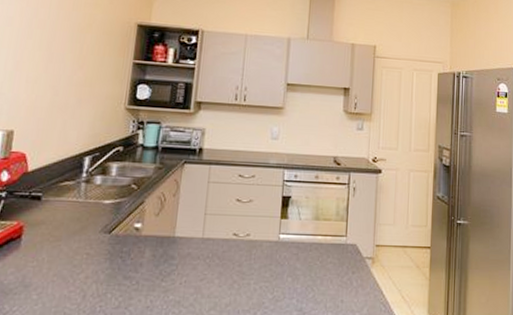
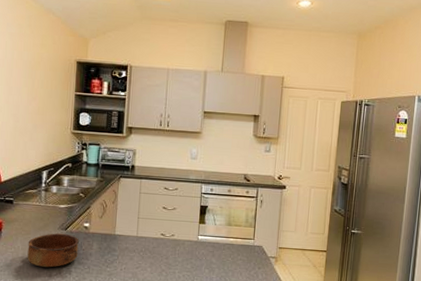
bowl: none [54,238,128,286] -> present [27,233,80,268]

